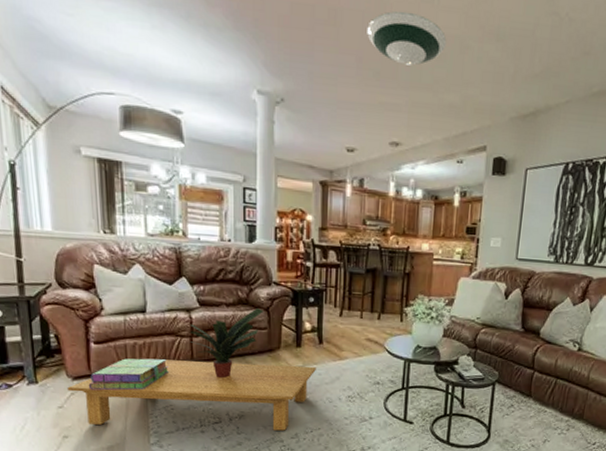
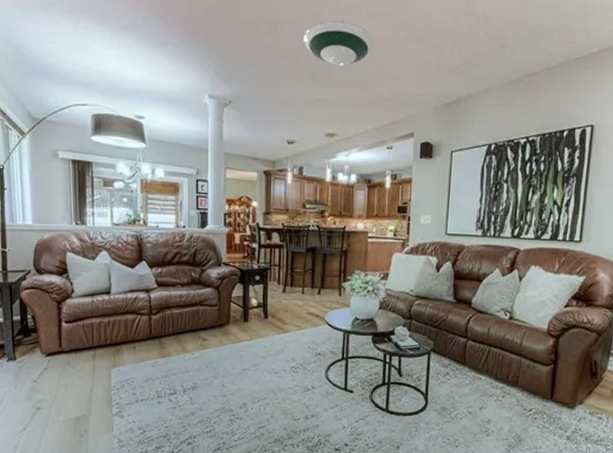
coffee table: present [67,358,316,431] -> none [41,335,262,401]
stack of books: present [88,358,170,391] -> none [59,335,131,366]
potted plant: present [189,308,264,379] -> none [148,287,214,353]

